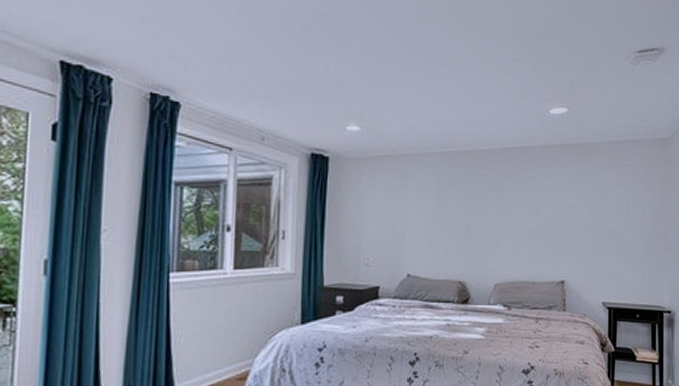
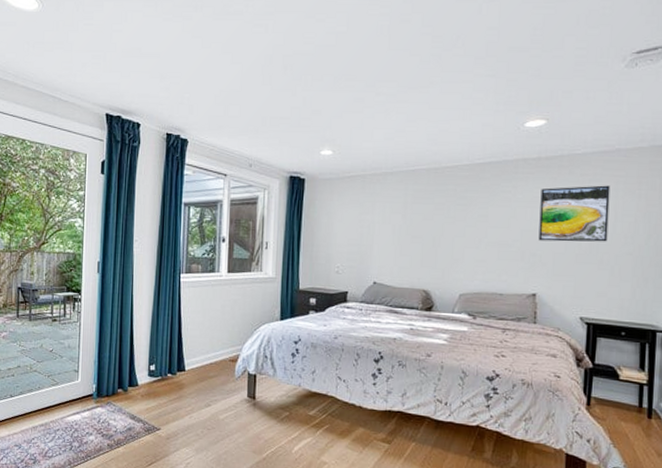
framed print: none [565,173,623,228] -> present [538,185,610,242]

